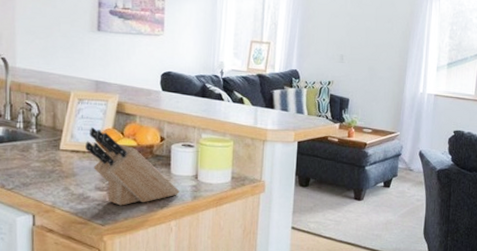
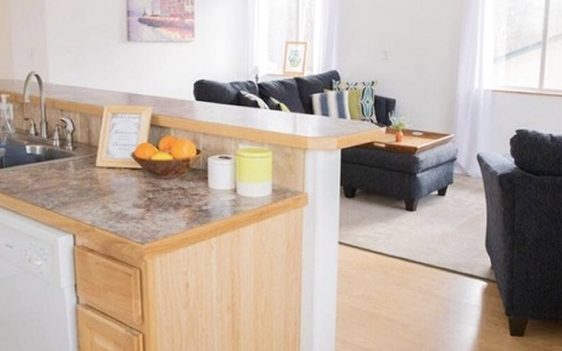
knife block: present [85,127,180,206] -> none [121,142,219,223]

